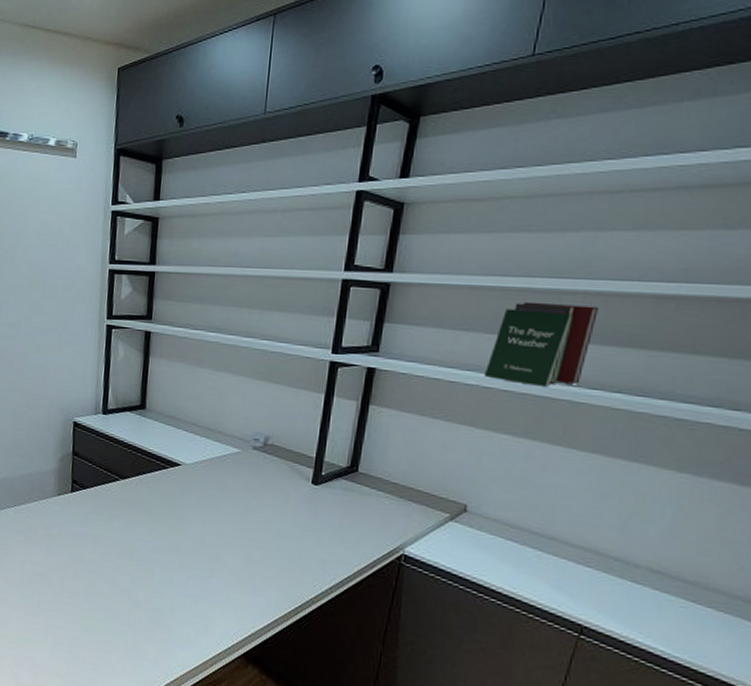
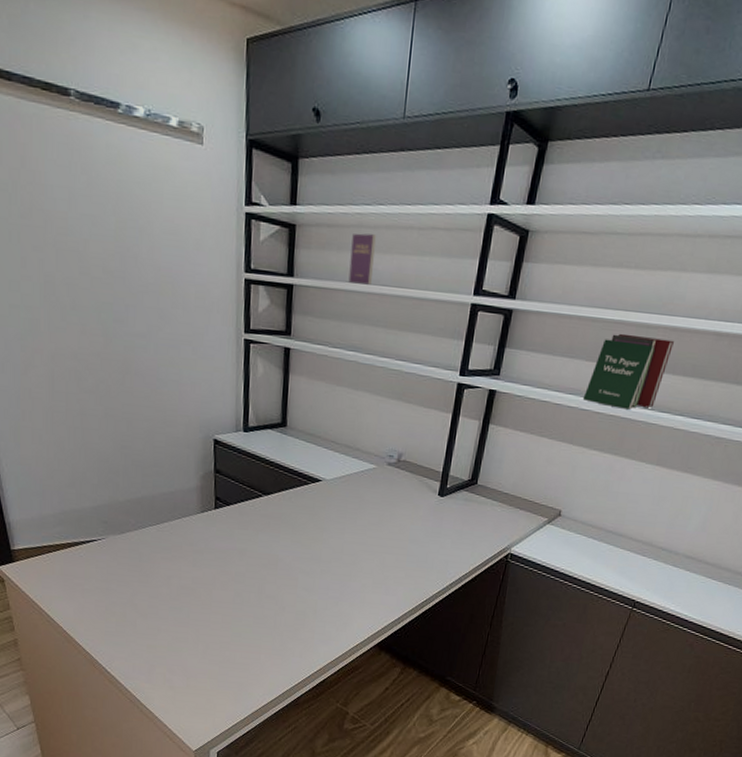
book: none [210,220,238,268] -> present [348,233,376,285]

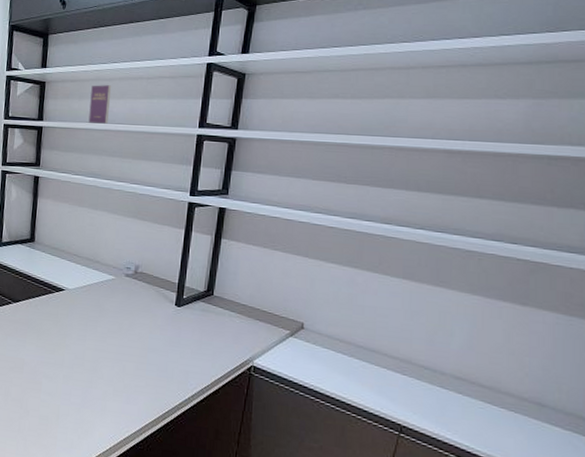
books: present [582,333,674,411] -> none [313,154,402,225]

